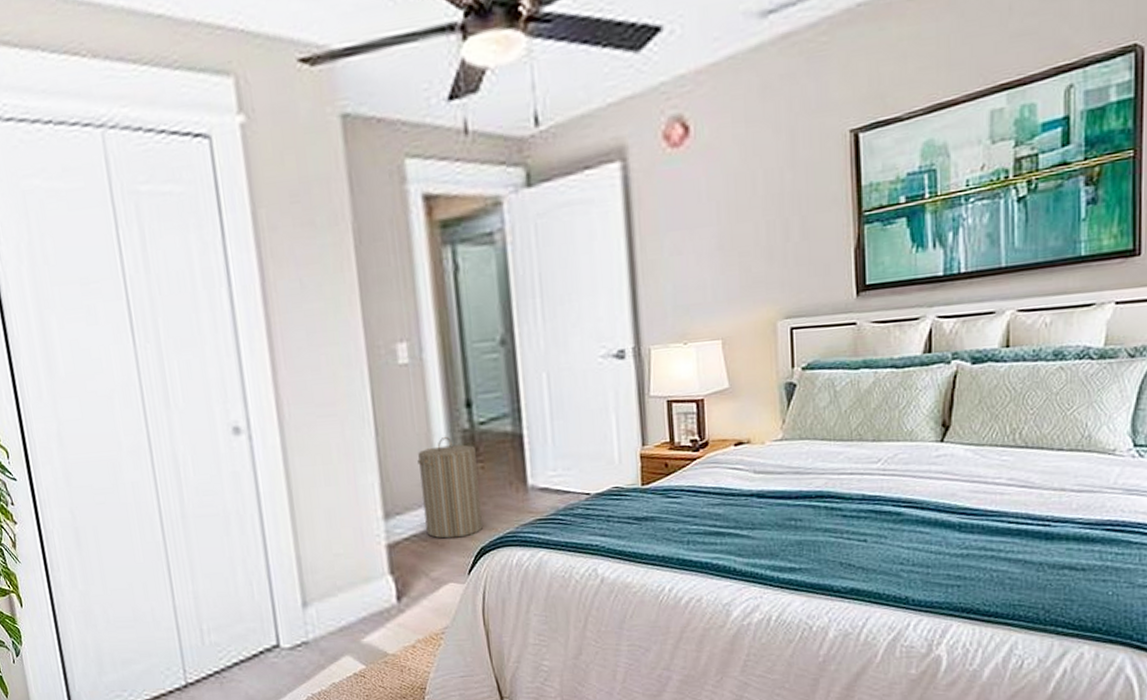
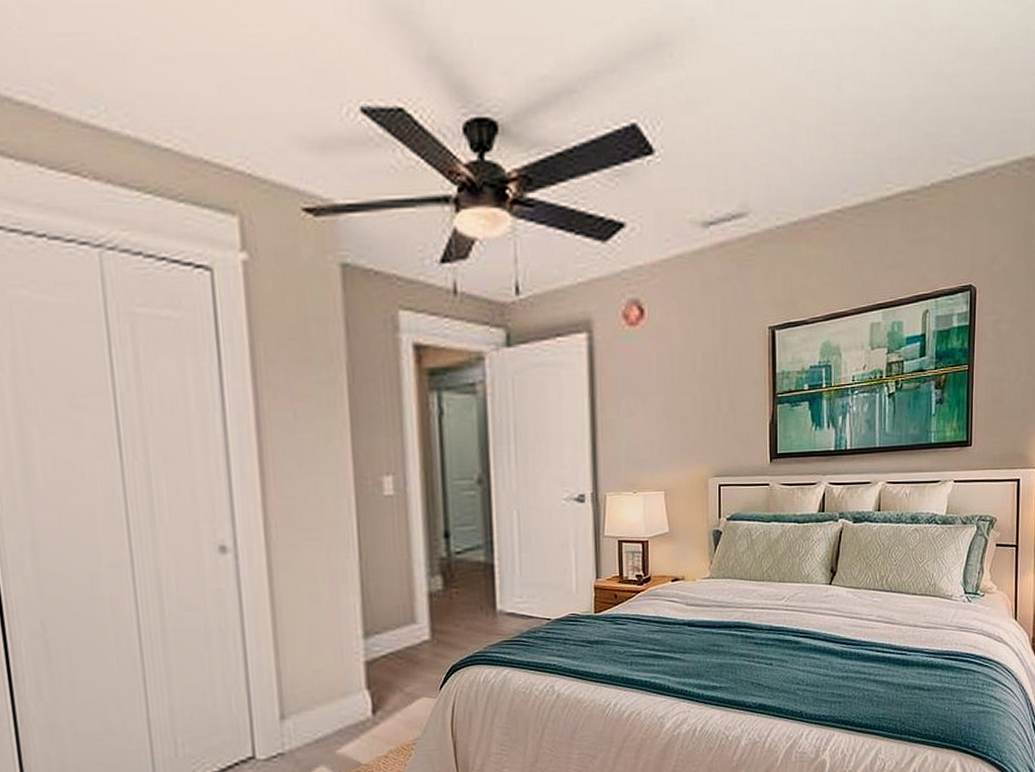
laundry hamper: present [417,436,483,539] -> none [398,563,455,657]

